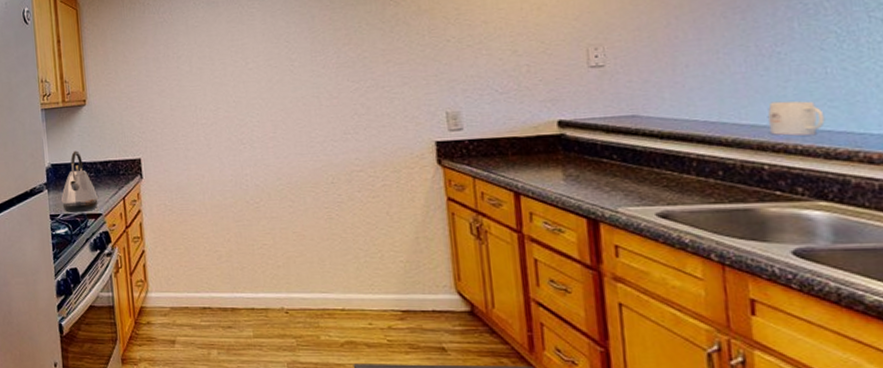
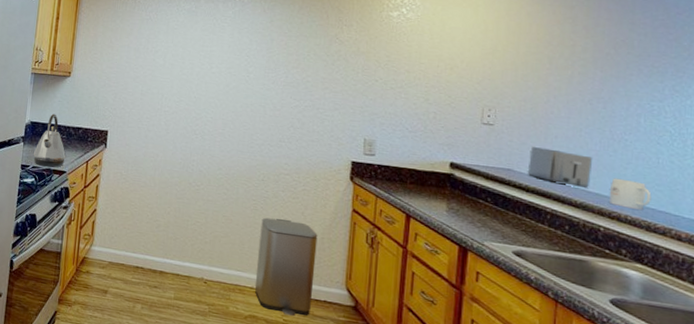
pedal bin: none [340,224,418,335] -> present [255,217,318,317]
toaster: none [657,81,741,122] -> present [528,147,593,189]

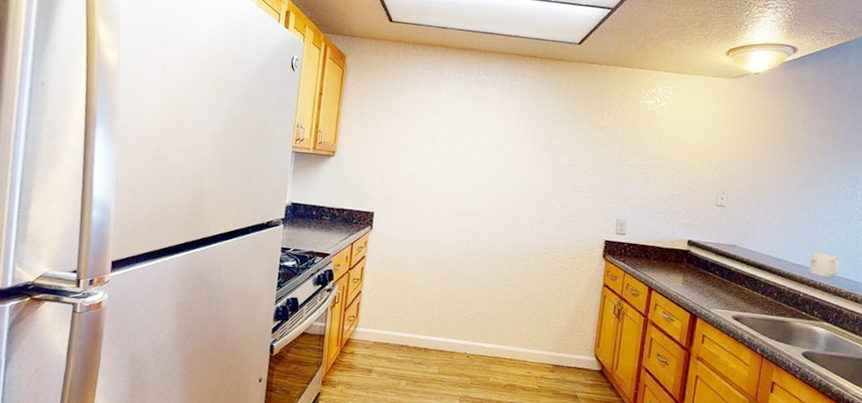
kettle: present [33,113,67,168] -> none [294,194,330,250]
pedal bin: present [255,217,318,317] -> none [514,294,572,383]
toaster: present [528,147,593,189] -> none [749,226,800,261]

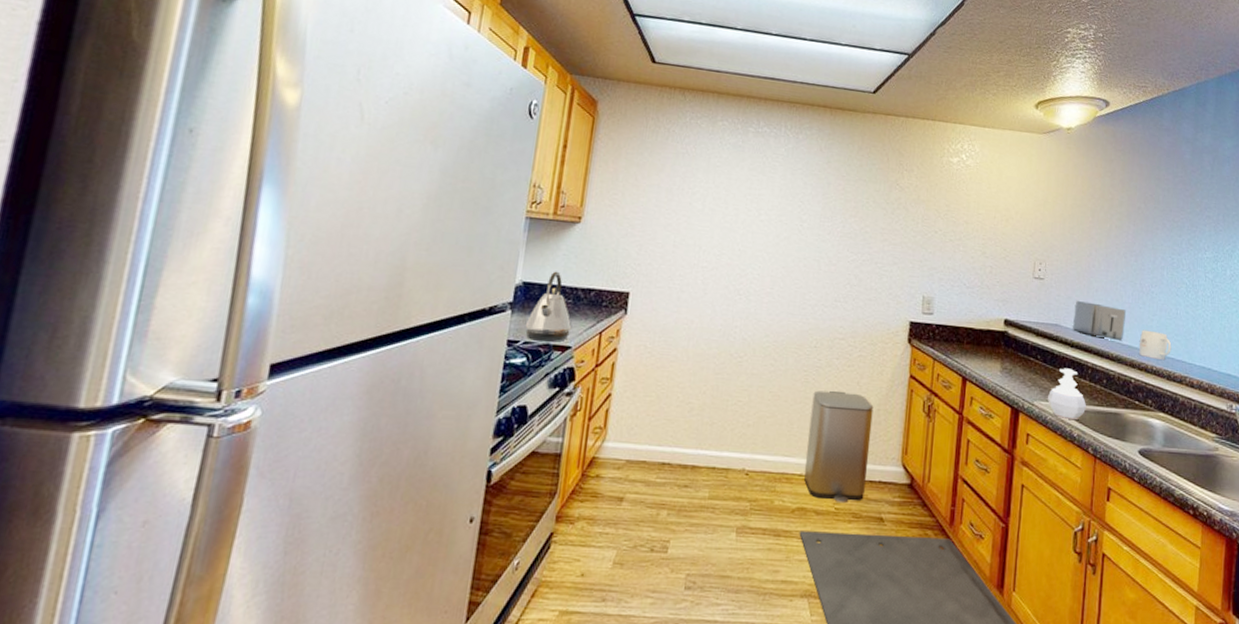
kettle: none [294,194,330,250] -> present [524,271,573,343]
pedal bin: none [514,294,572,383] -> present [804,390,874,504]
soap dispenser: none [722,282,758,326] -> present [1047,368,1087,421]
toaster: none [749,226,800,261] -> present [1073,301,1127,342]

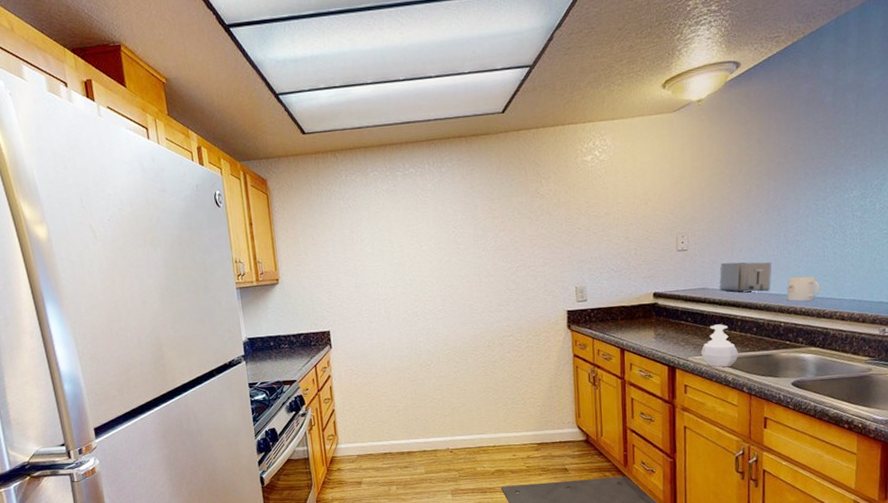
kettle: present [524,271,573,343] -> none [258,325,293,381]
pedal bin: present [804,390,874,504] -> none [493,377,549,462]

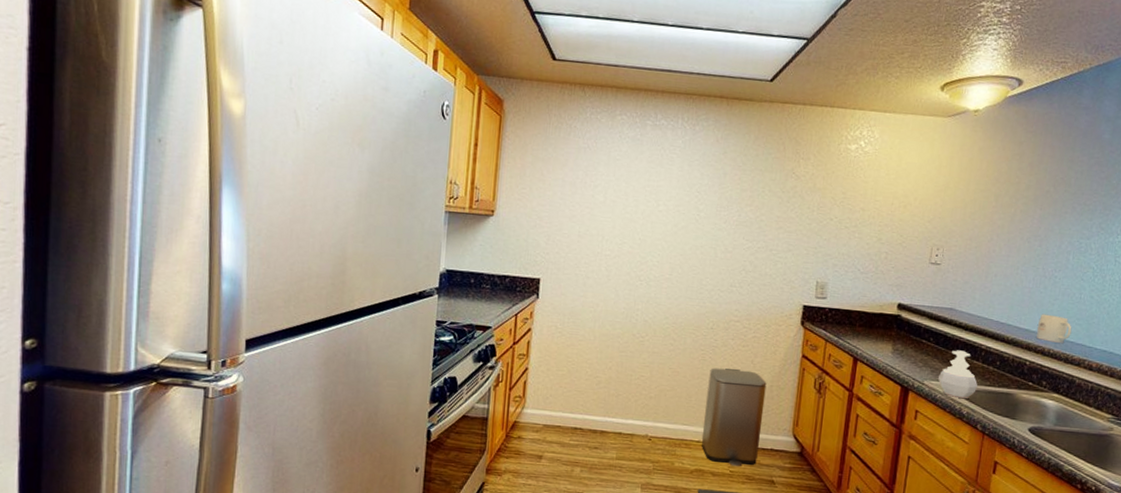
pedal bin: none [493,377,549,462] -> present [702,368,767,467]
toaster: present [720,262,772,293] -> none [968,286,1026,325]

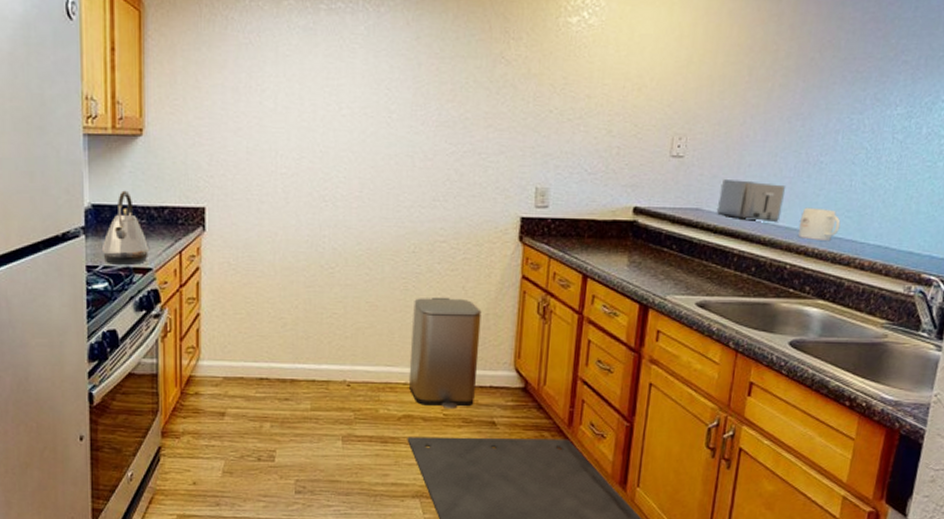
kettle: none [450,260,491,323] -> present [101,190,150,266]
soap dispenser: present [937,350,978,399] -> none [682,257,730,314]
toaster: none [968,286,1026,325] -> present [717,180,786,223]

